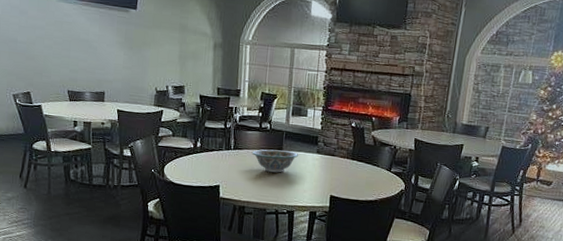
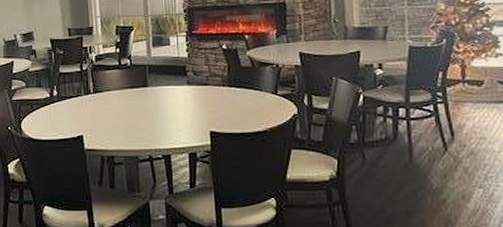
decorative bowl: present [251,149,299,173] -> none [113,87,167,113]

